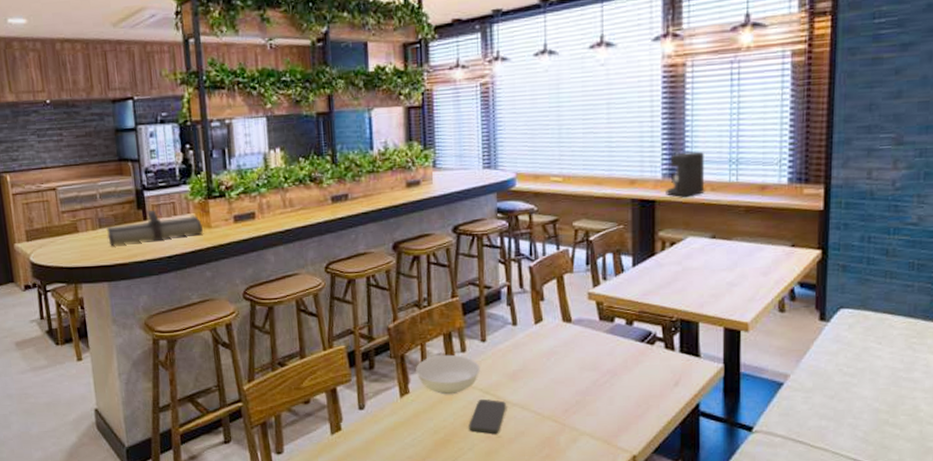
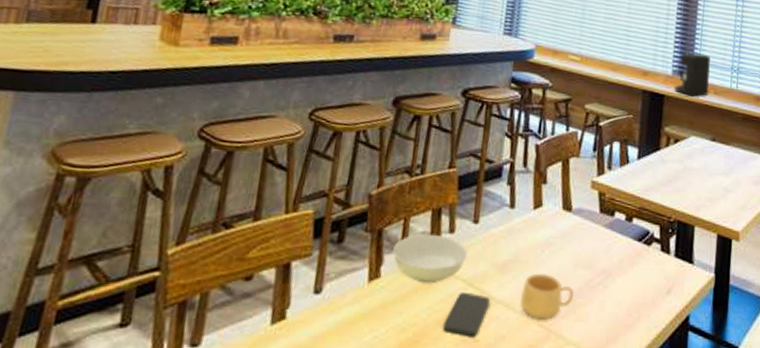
tool roll: present [106,210,204,246] -> none [34,12,168,51]
mug: none [533,378,582,416] -> present [520,273,574,320]

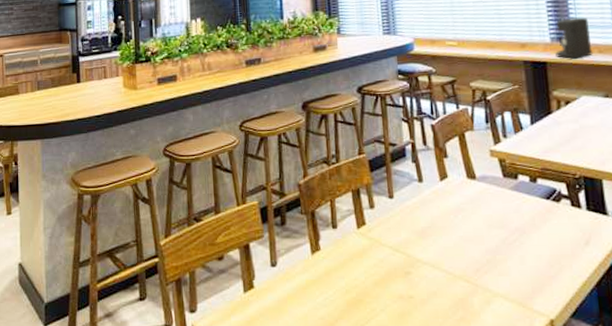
bowl: present [393,233,468,282] -> none [326,211,389,251]
smartphone: present [443,291,490,336] -> none [380,256,417,293]
mug: present [520,273,574,320] -> none [442,236,493,276]

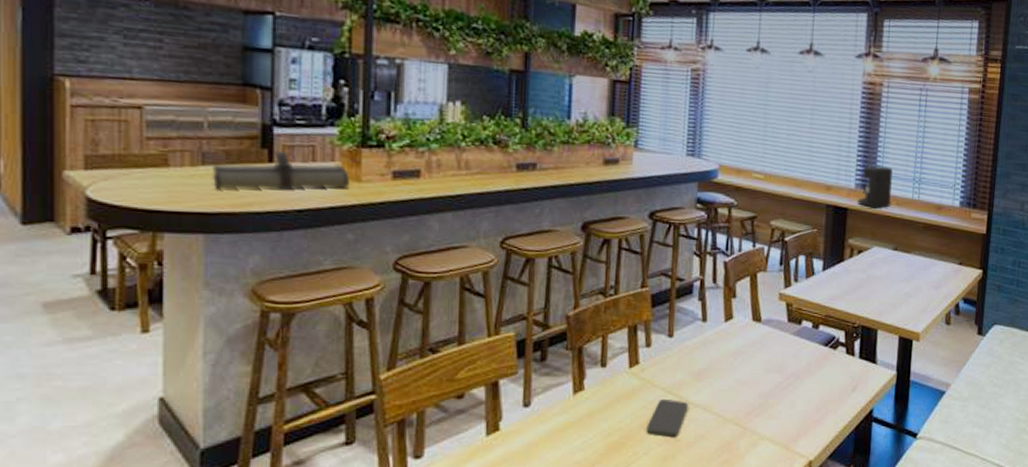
tool roll: none [43,74,130,106] -> present [211,151,351,189]
smartphone: none [380,256,417,293] -> present [646,398,688,436]

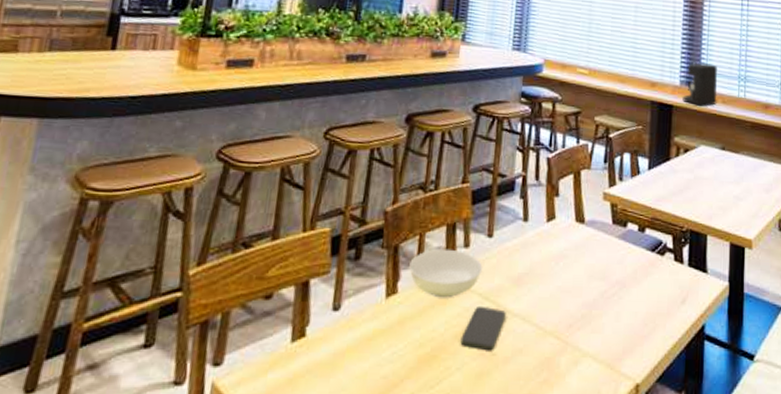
tool roll: present [211,151,351,189] -> none [56,39,186,76]
bowl: none [594,349,665,392] -> present [409,248,483,297]

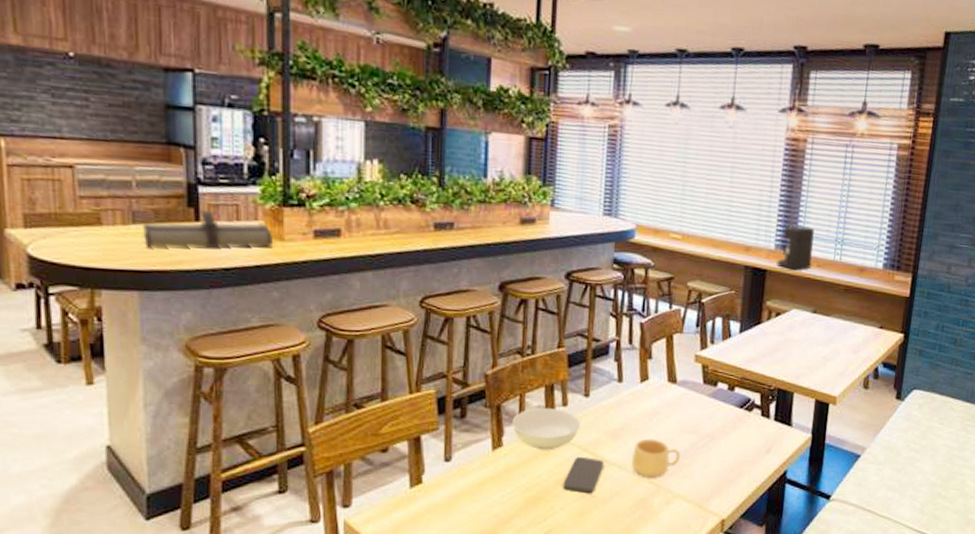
tool roll: none [56,39,186,76] -> present [141,210,274,248]
mug: none [535,285,589,332] -> present [631,438,680,477]

